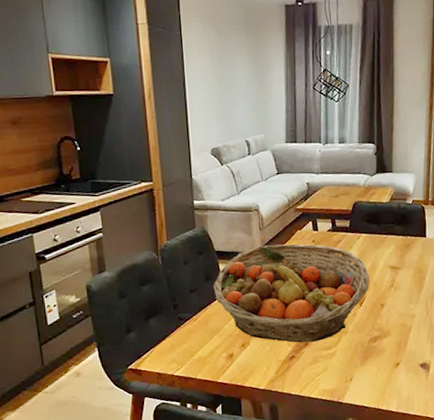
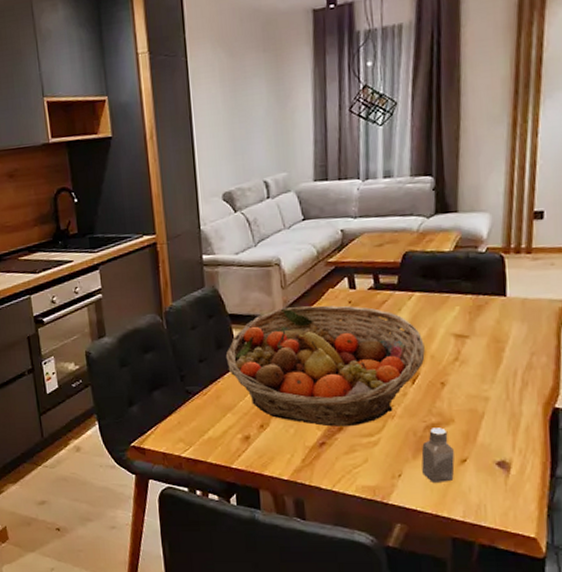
saltshaker: none [367,340,391,384] -> present [421,428,455,484]

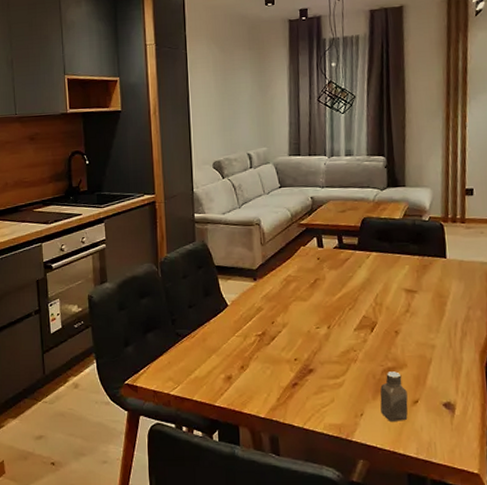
fruit basket: present [225,305,425,427] -> none [212,261,382,370]

